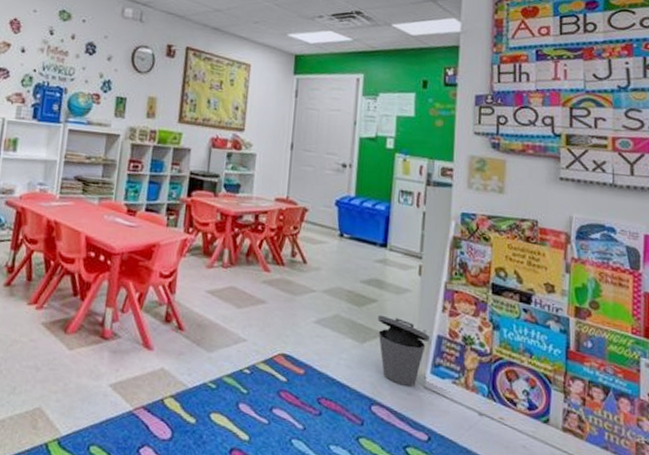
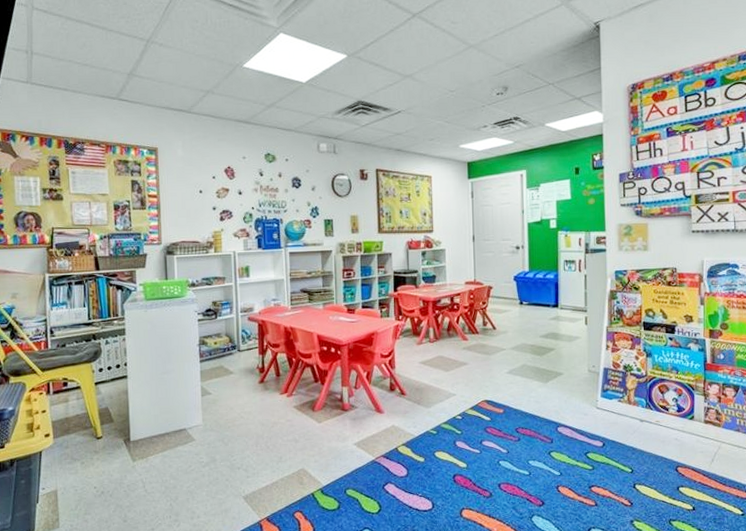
trash can: present [377,315,431,387] -> none [556,359,599,409]

